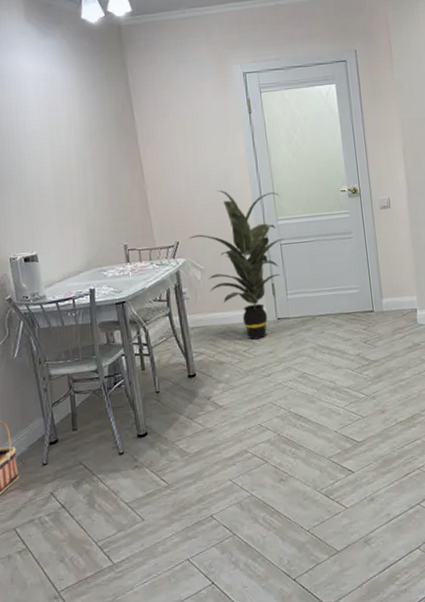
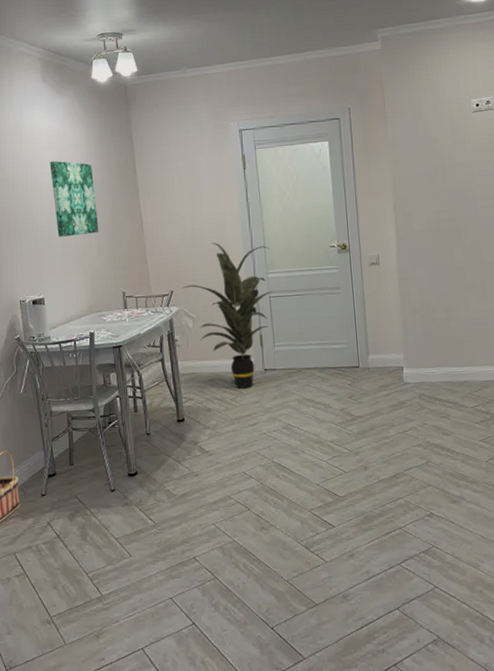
wall art: none [38,107,96,189] -> present [50,160,99,237]

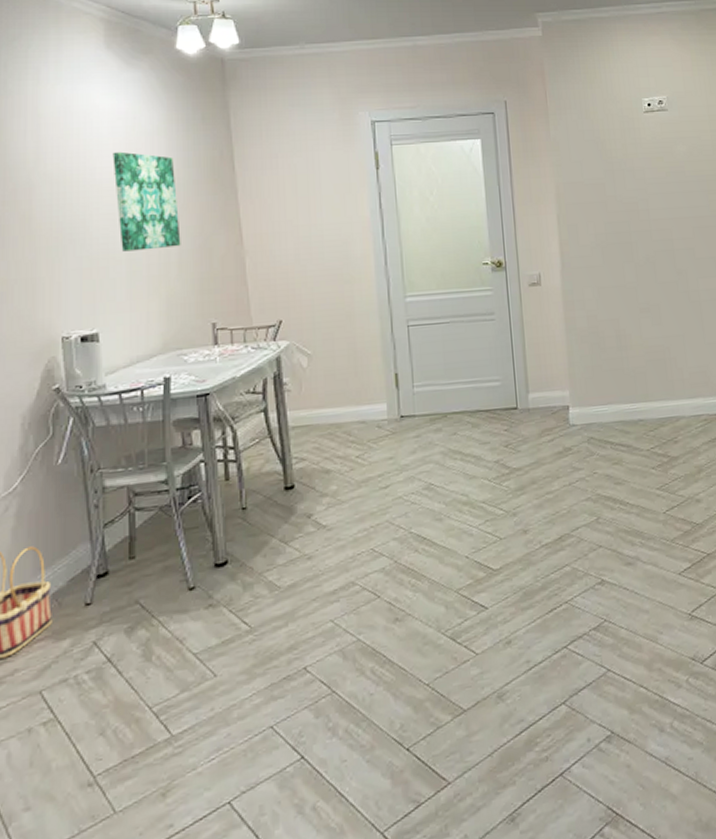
indoor plant: present [182,242,272,389] -> none [293,259,411,443]

